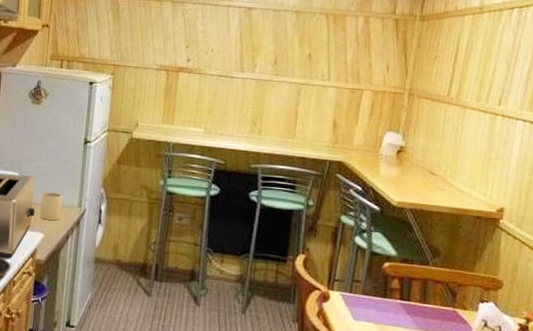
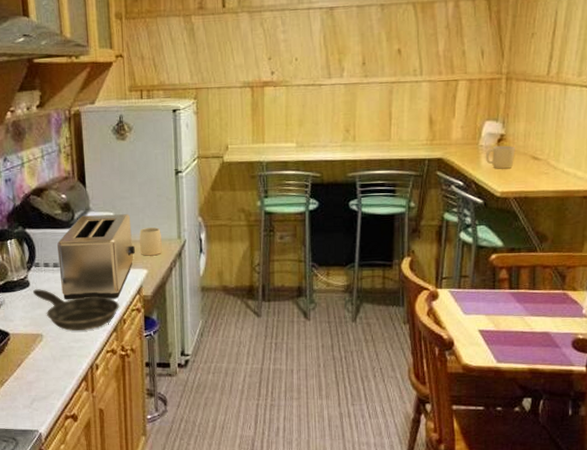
mug: none [385,156,414,180] -> present [486,145,515,169]

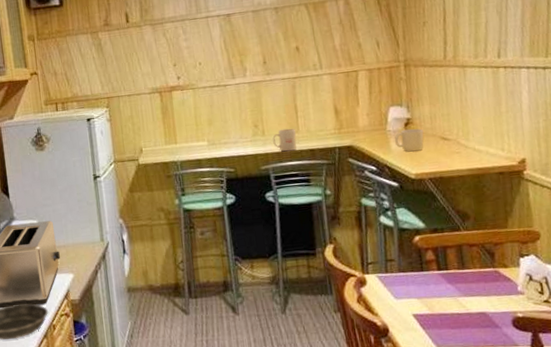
mug: present [139,227,162,256] -> none [63,232,86,261]
mug: none [363,135,387,160] -> present [272,128,297,152]

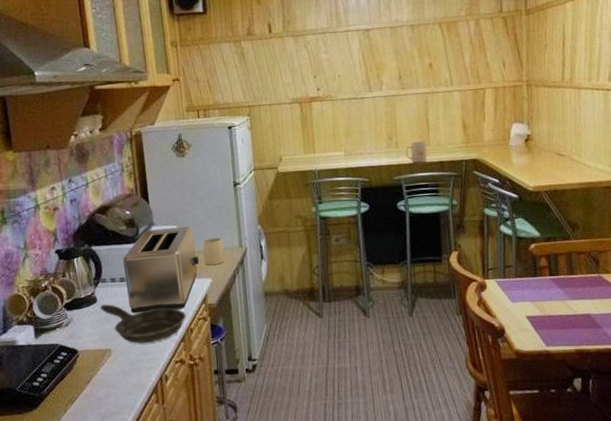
mug: none [63,232,86,261] -> present [202,237,225,266]
mug: present [395,128,424,152] -> none [516,144,542,166]

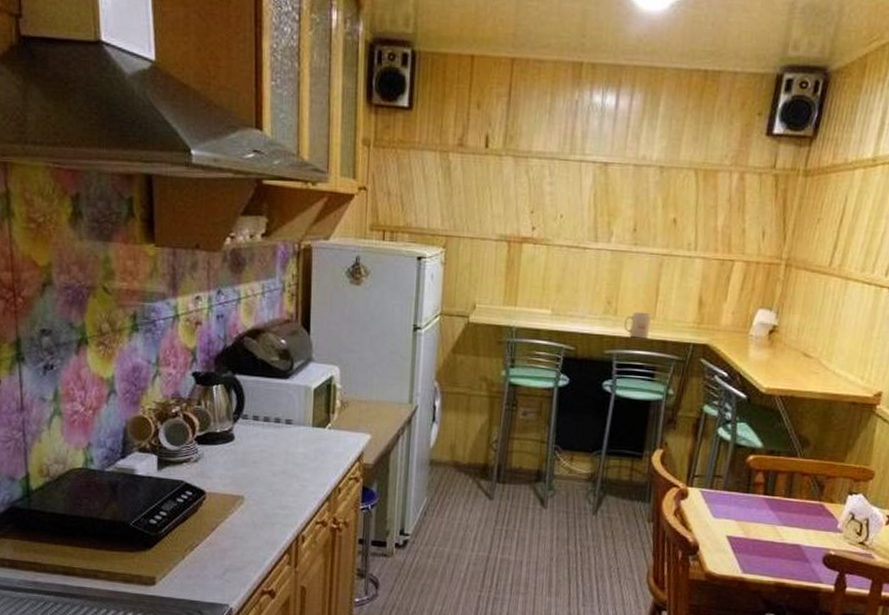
frying pan: present [100,304,186,344] -> none [236,444,335,497]
toaster: present [123,226,200,314] -> none [270,366,361,464]
mug: present [202,237,225,266] -> none [365,387,391,420]

